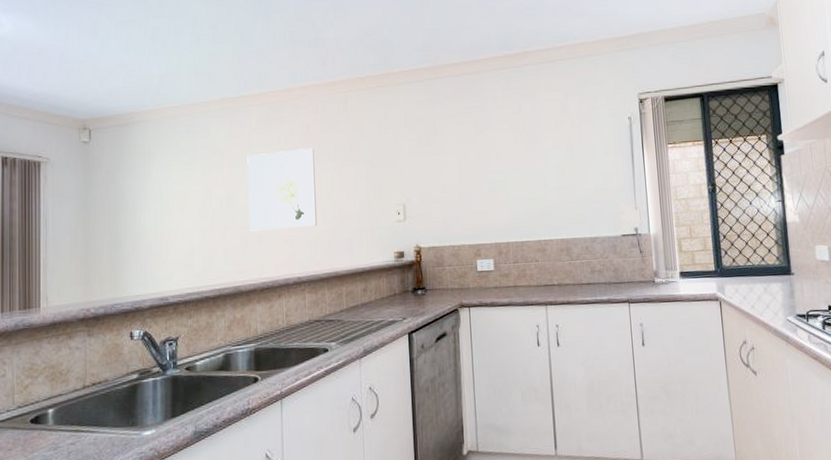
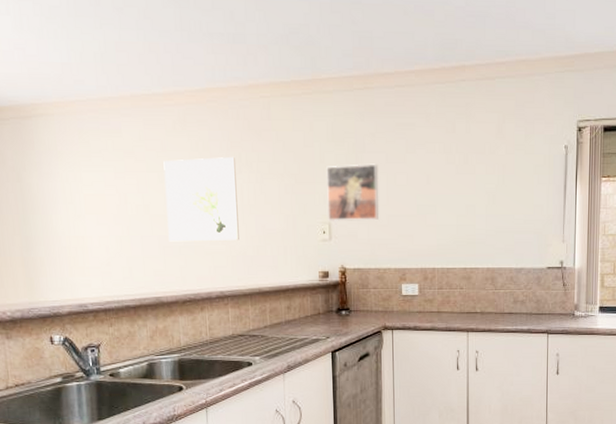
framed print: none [400,145,452,202] -> present [326,164,379,221]

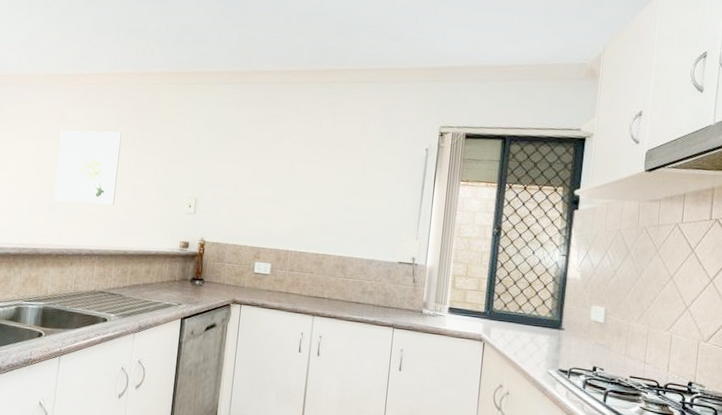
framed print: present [326,164,379,221] -> none [195,147,247,201]

